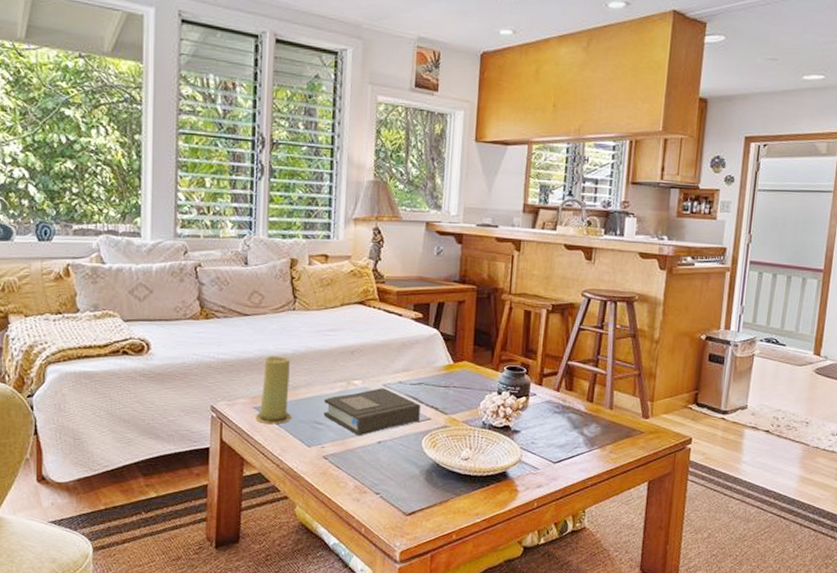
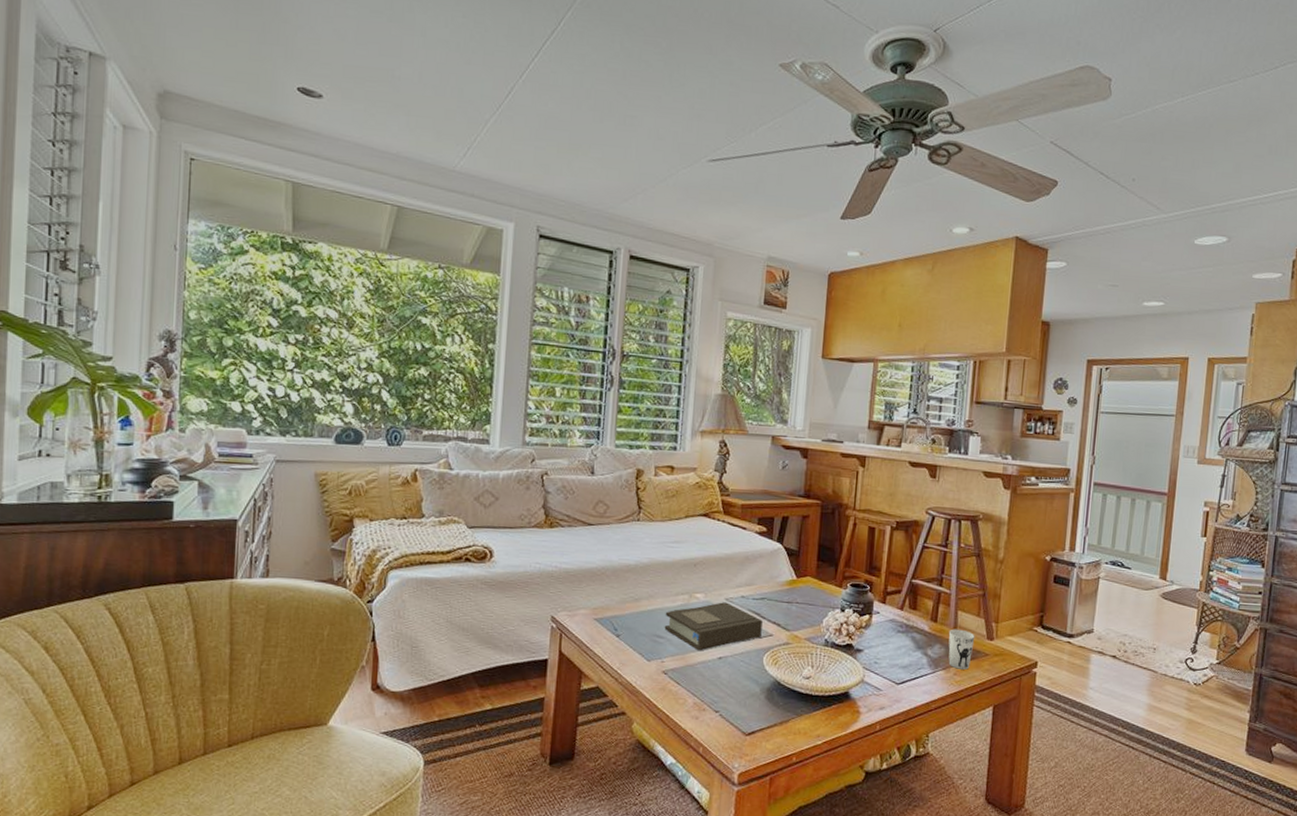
candle: present [255,355,292,425] -> none [596,566,633,637]
cup: none [604,408,631,447] -> present [948,629,975,670]

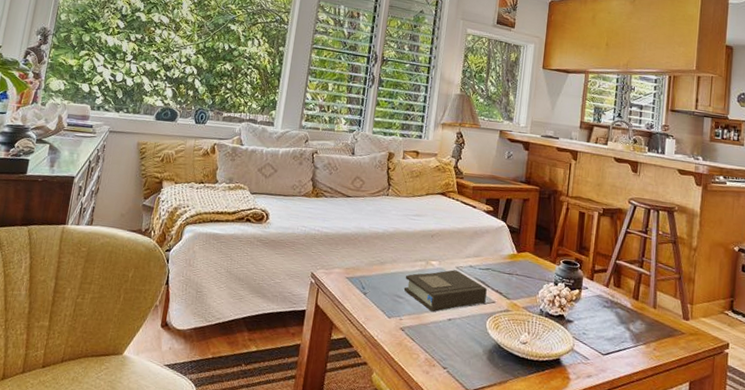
cup: present [948,629,975,670] -> none [648,307,672,346]

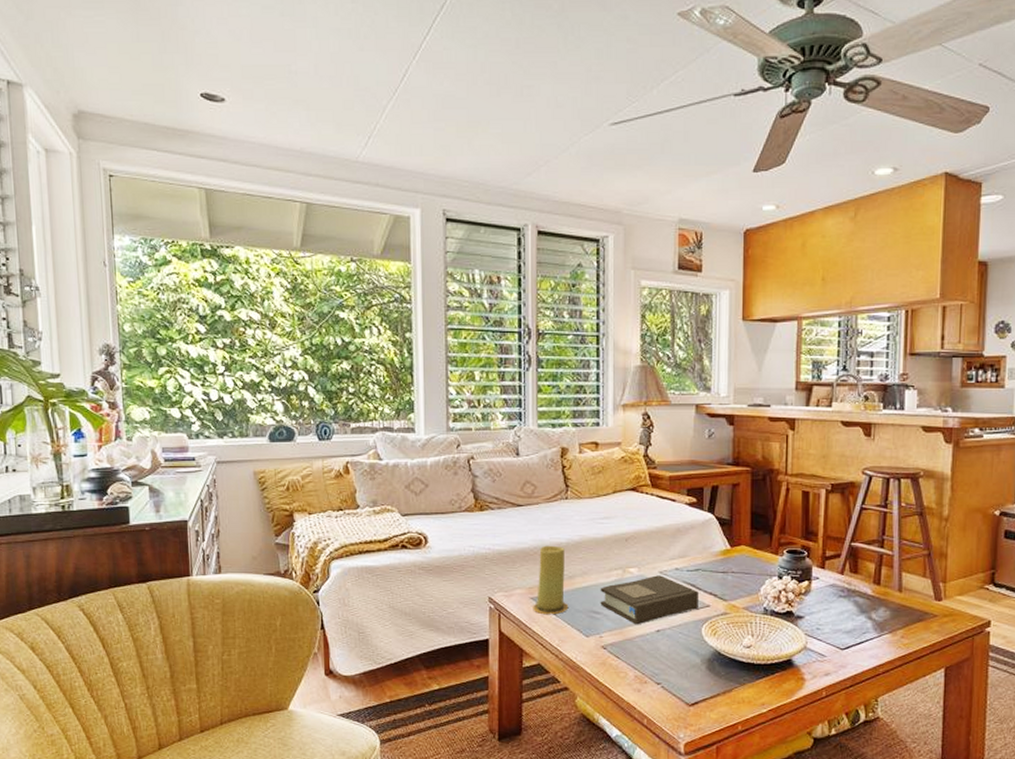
candle: none [347,233,380,295] -> present [533,545,569,615]

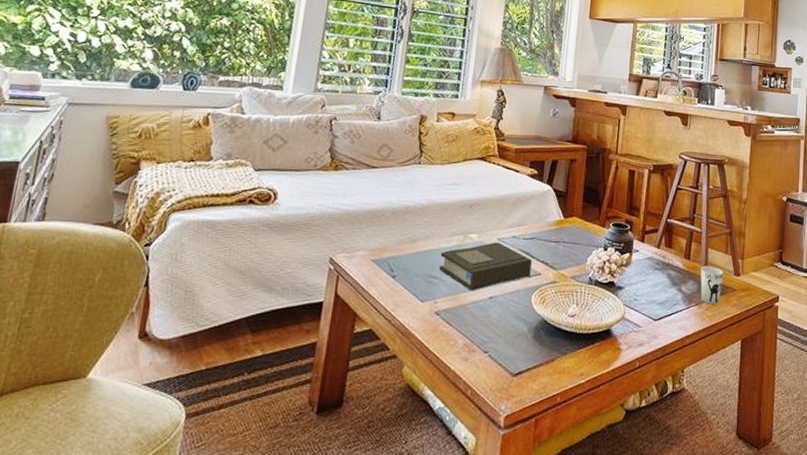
candle: present [533,545,569,615] -> none [372,208,411,278]
cup: none [894,591,922,632] -> present [700,265,724,305]

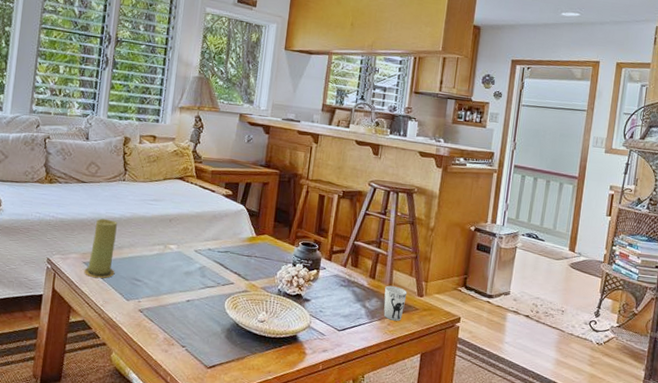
candle: none [372,208,411,278] -> present [84,218,117,279]
book: present [438,242,532,291] -> none [141,253,226,294]

